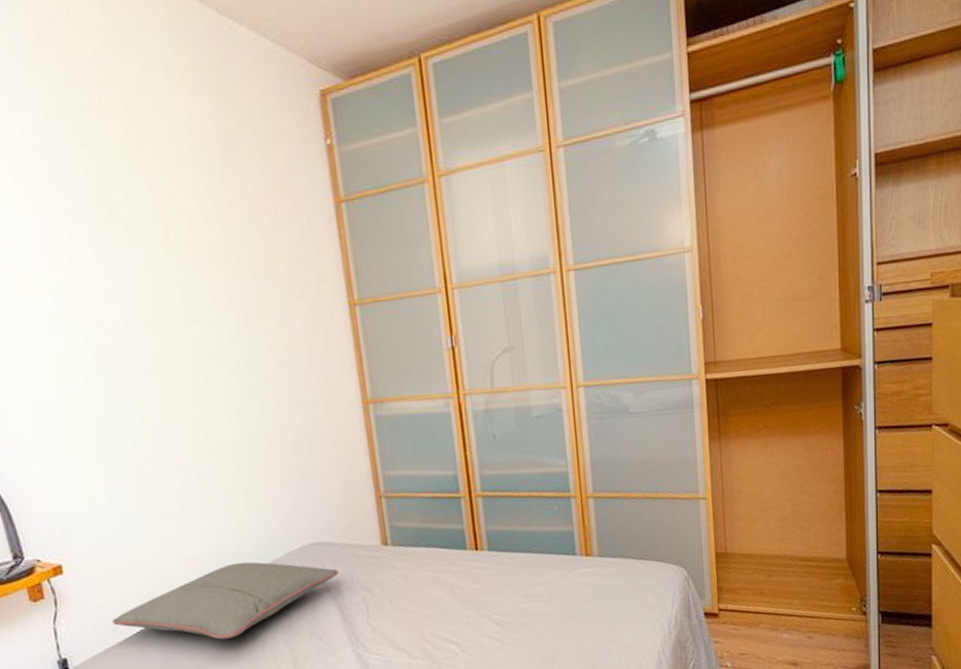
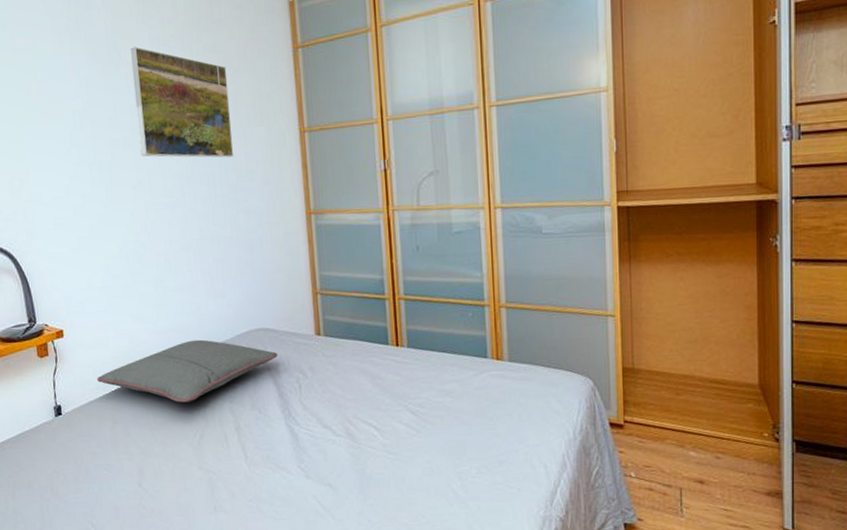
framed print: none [123,200,270,342] -> present [130,46,234,158]

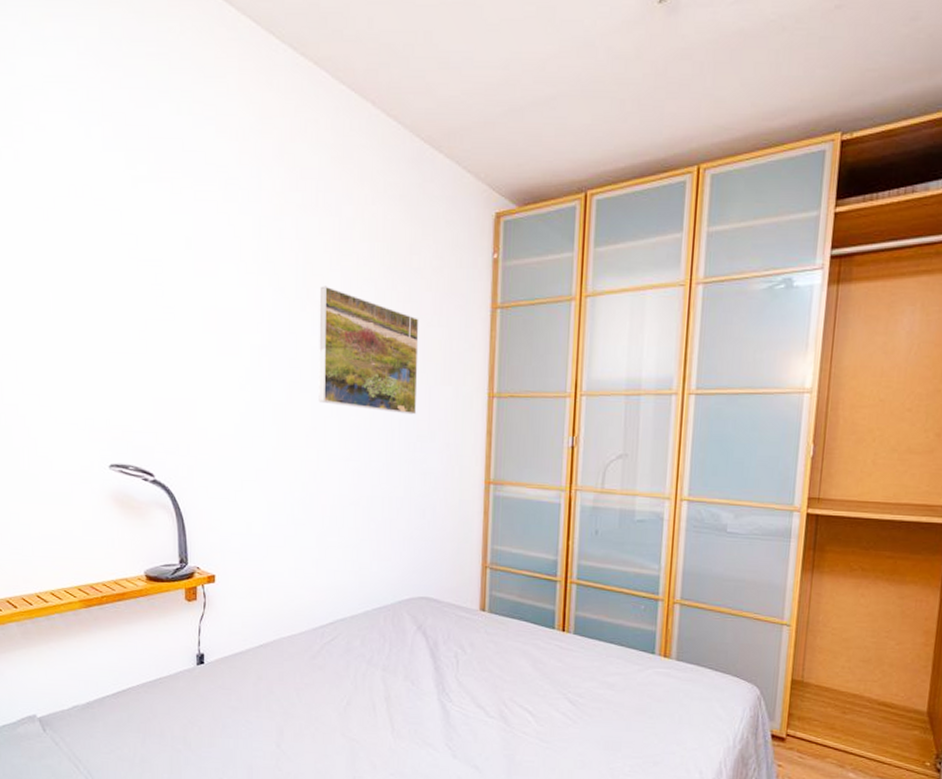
pillow: present [97,339,278,403] -> none [245,601,438,666]

